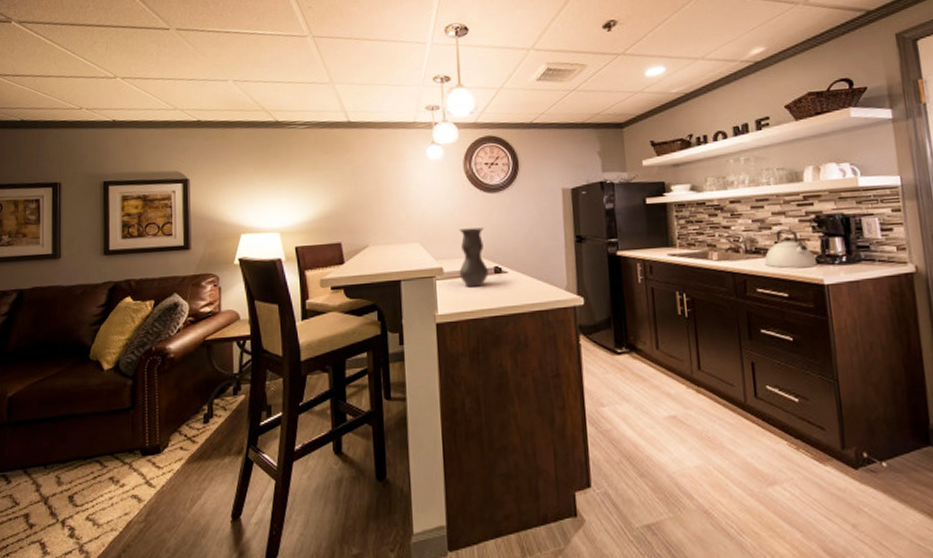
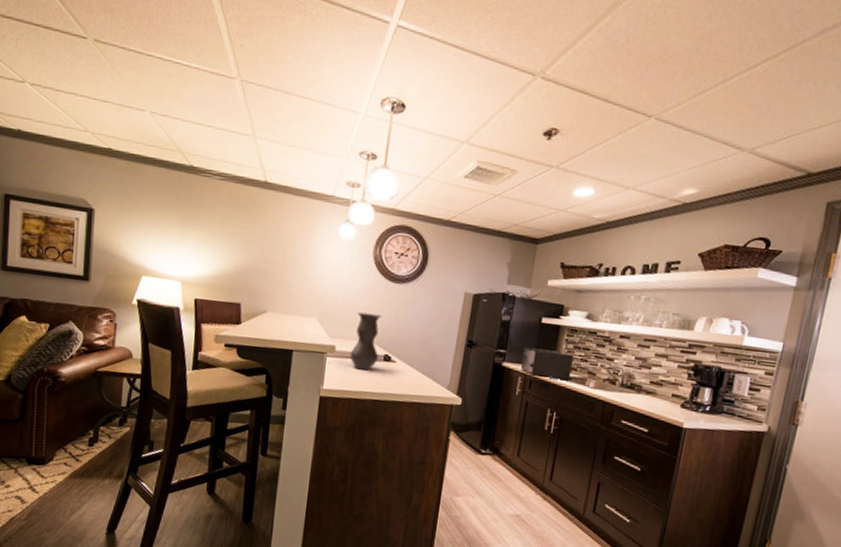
toaster: none [634,229,691,261] -> present [520,347,574,381]
kettle: present [764,229,818,269] -> none [635,370,684,411]

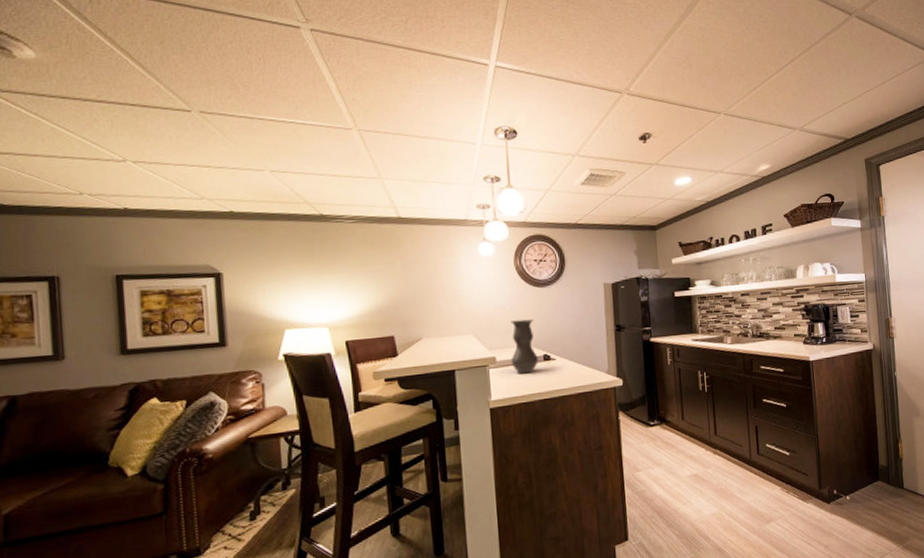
toaster: present [520,347,574,381] -> none [665,318,710,346]

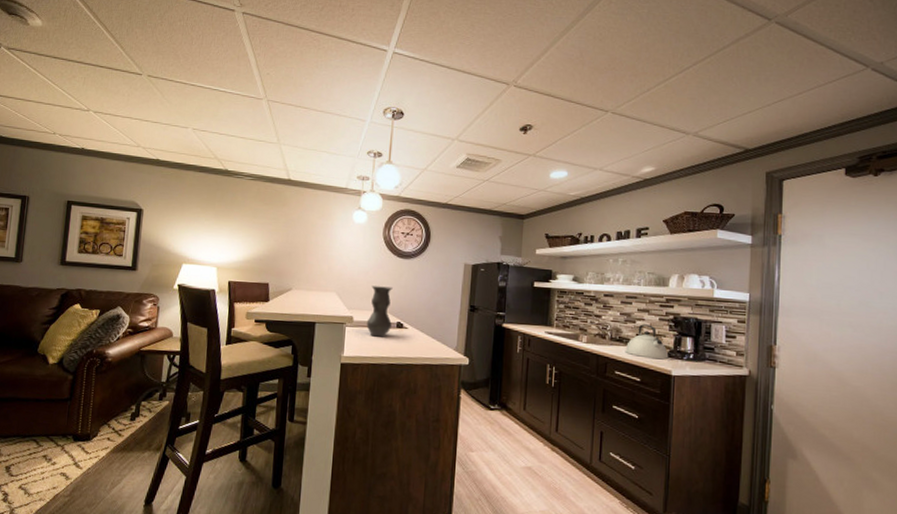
kettle: none [766,316,805,349] -> present [625,324,669,360]

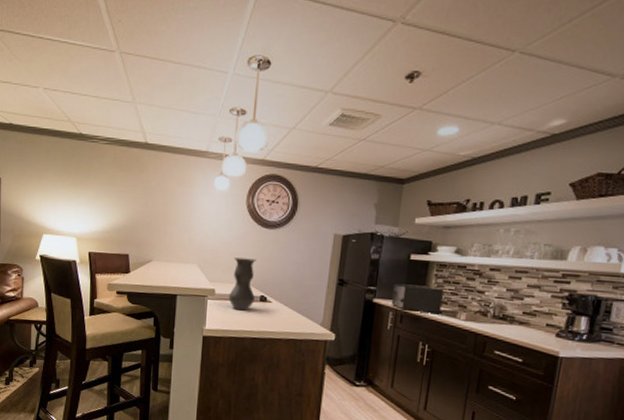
toaster: none [519,309,565,338] -> present [391,283,444,315]
kettle: present [625,324,669,360] -> none [507,301,559,340]

